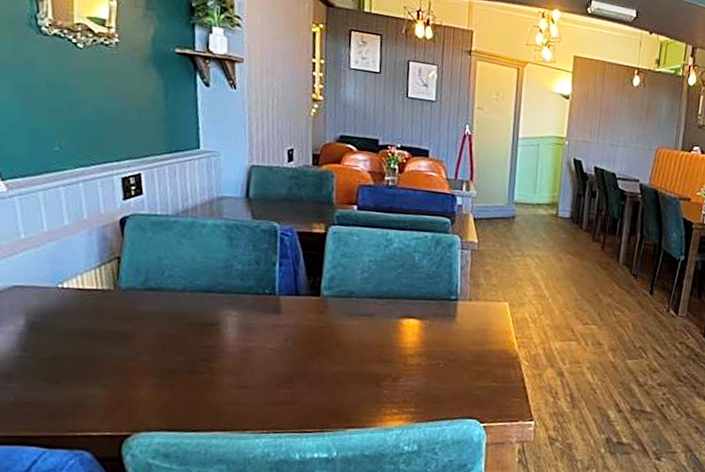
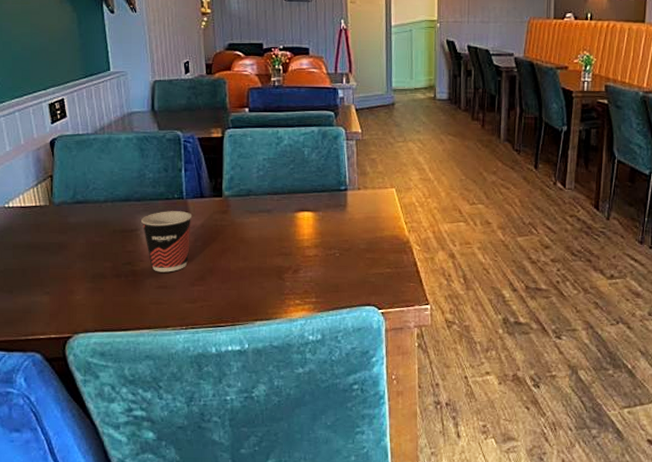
cup: none [223,306,285,372] -> present [140,211,193,272]

